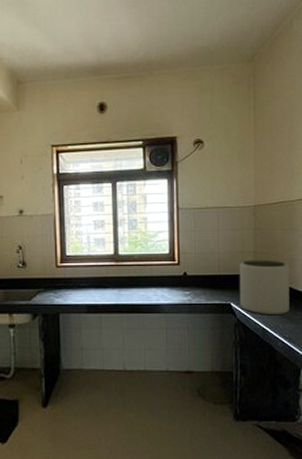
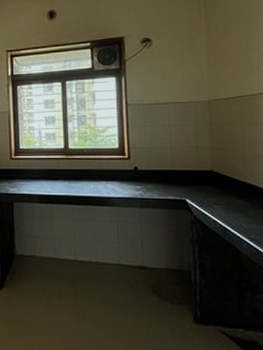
plant pot: present [239,260,289,316] -> none [194,155,254,215]

